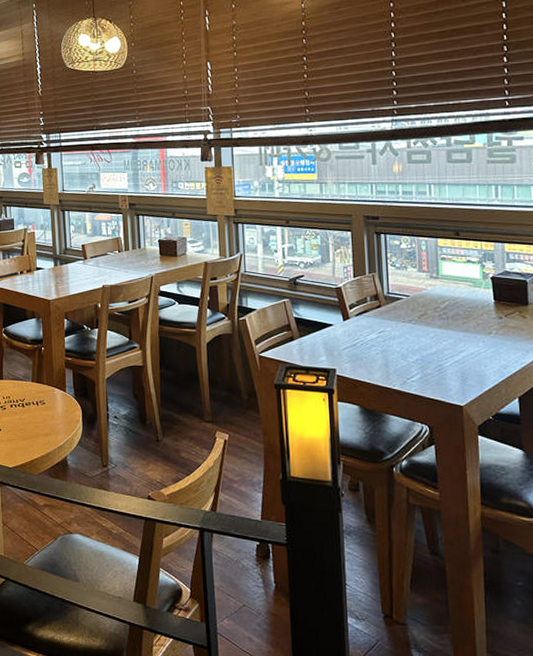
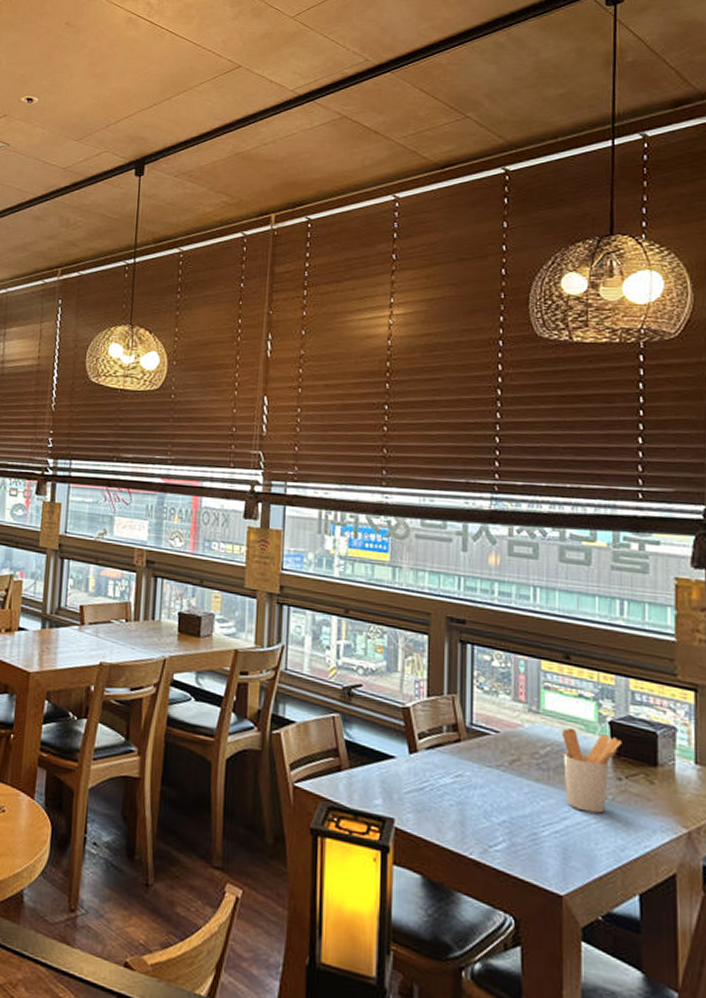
utensil holder: none [455,285,501,345] -> present [561,727,622,814]

